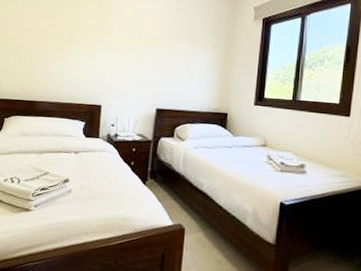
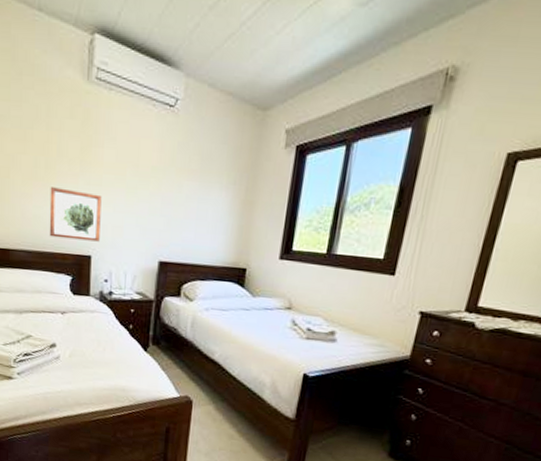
wall art: none [68,53,112,94] -> present [49,187,102,242]

